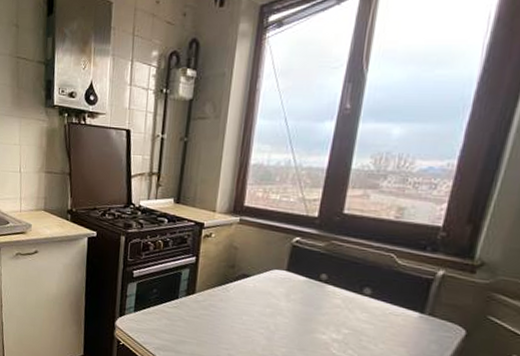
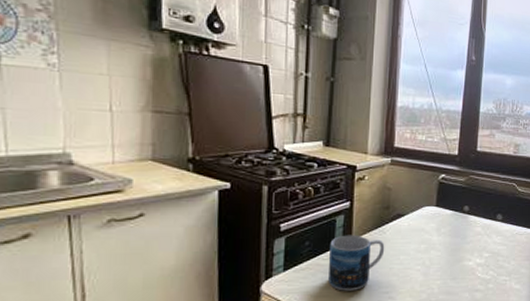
mug: none [172,288,228,341] -> present [329,235,385,291]

